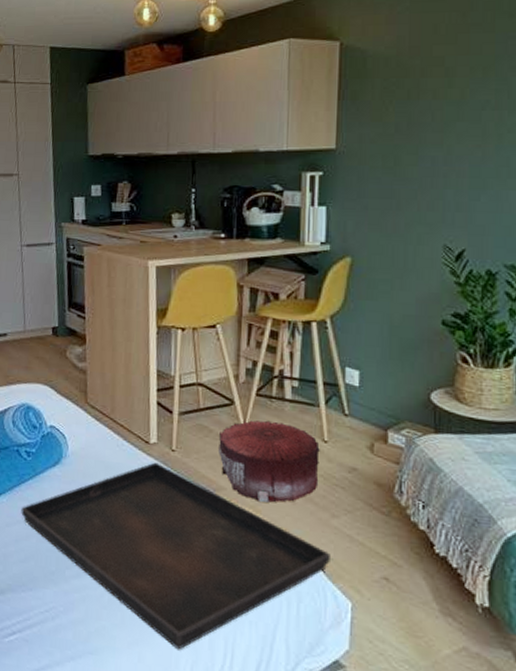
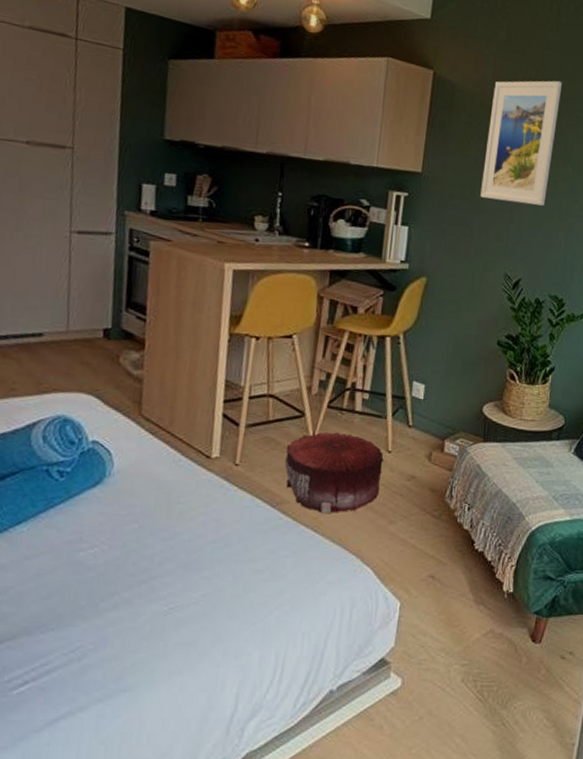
serving tray: present [21,462,330,650] -> none [46,478,385,672]
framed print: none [406,21,497,166] -> present [480,80,562,206]

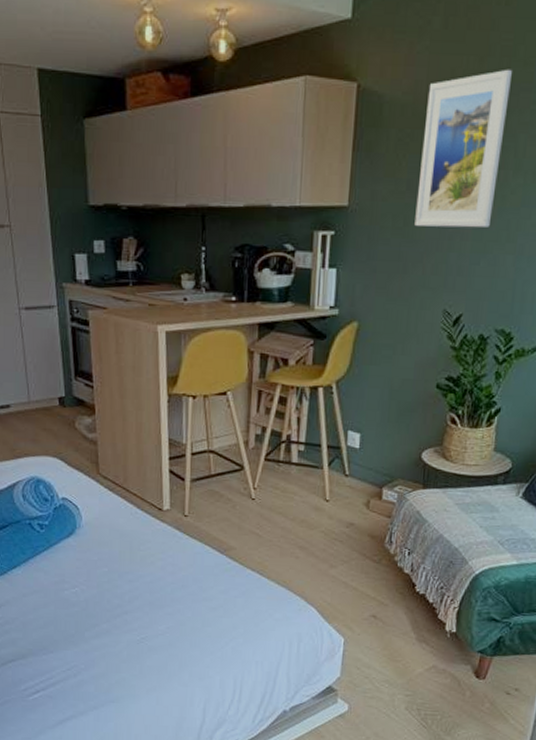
pouf: present [285,432,384,514] -> none [229,483,322,559]

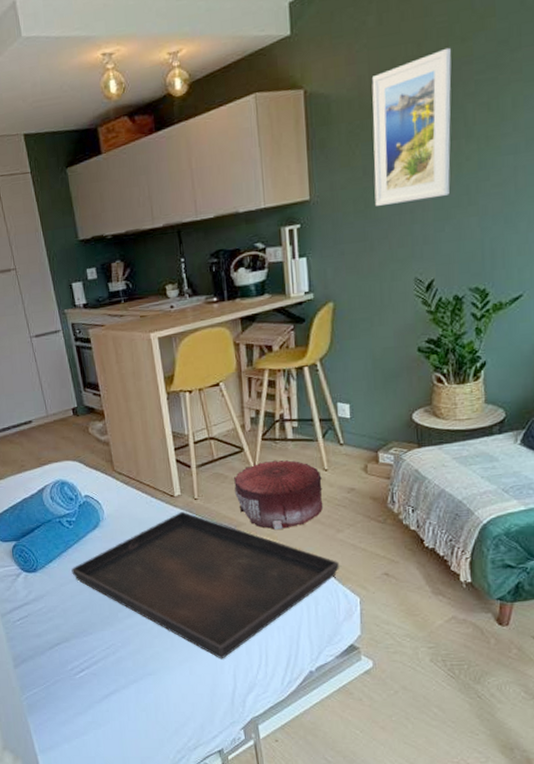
serving tray: none [37,528,328,691] -> present [71,511,339,659]
pouf: none [229,483,322,559] -> present [234,460,323,530]

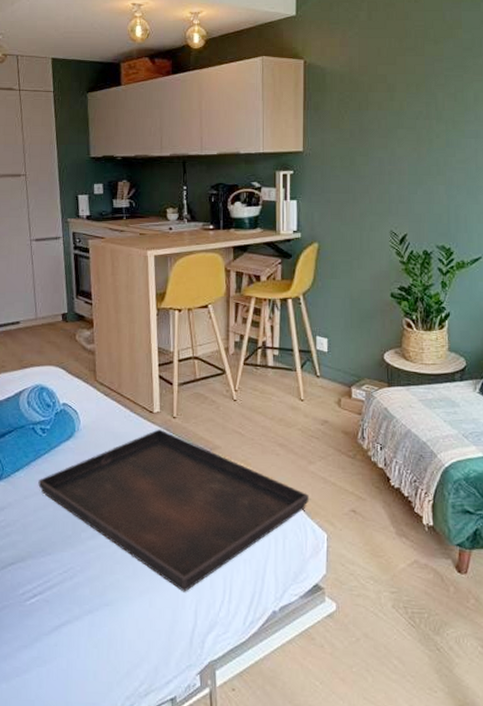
pouf: present [234,460,323,530] -> none [214,385,298,457]
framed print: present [371,47,452,206] -> none [359,46,426,165]

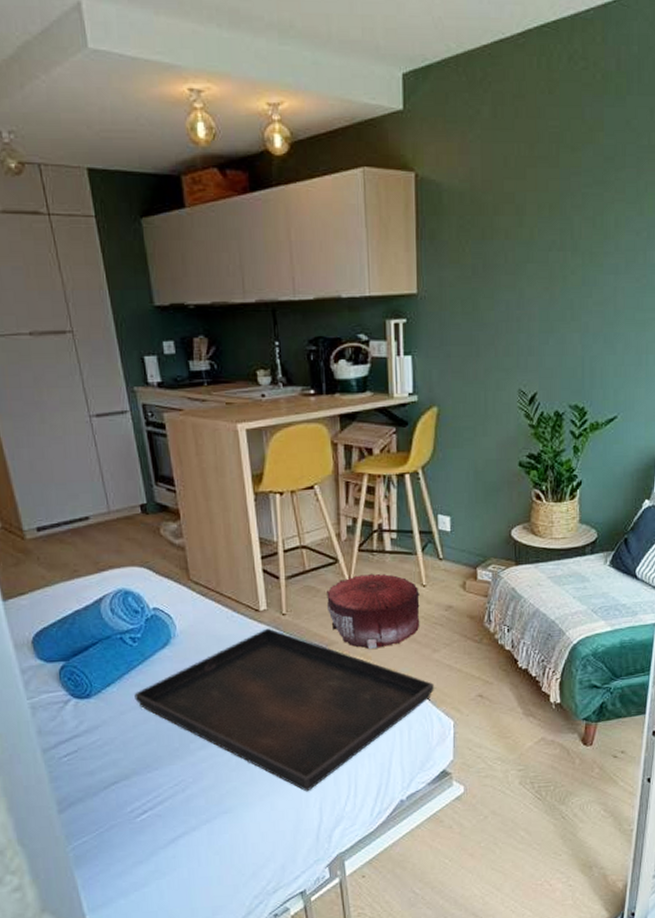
pouf: none [214,385,298,457] -> present [327,573,420,650]

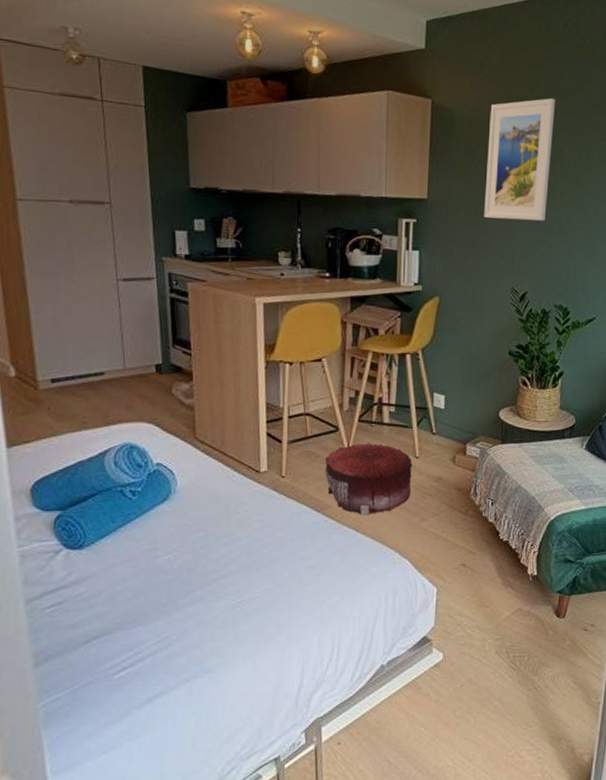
serving tray: present [134,628,434,792] -> none [127,489,420,654]
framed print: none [483,154,561,309] -> present [484,97,555,221]

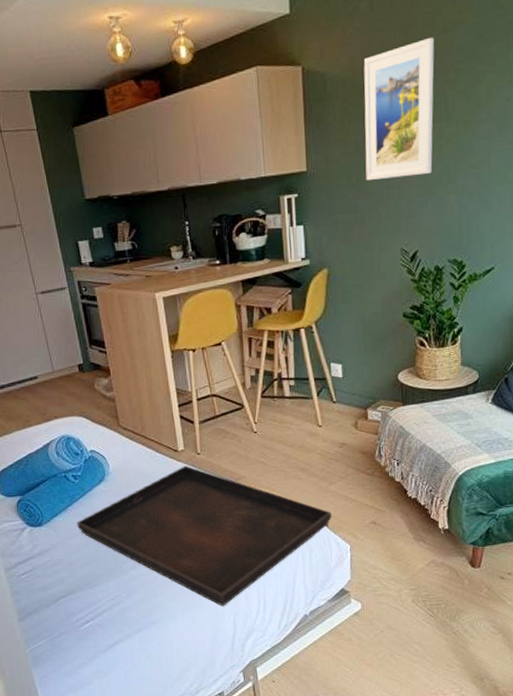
serving tray: none [127,489,420,654] -> present [77,466,332,607]
pouf: present [325,443,412,515] -> none [235,416,318,483]

